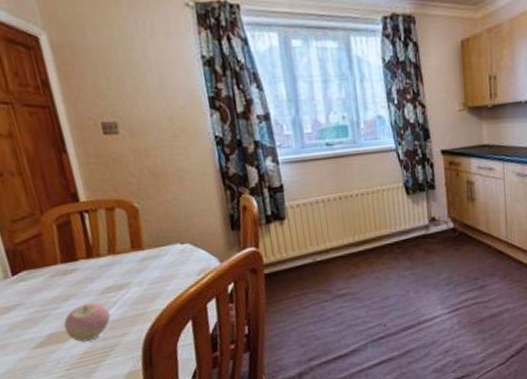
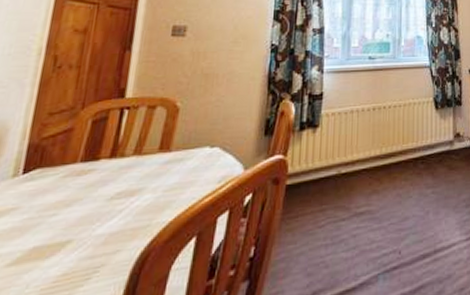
apple: present [63,303,111,342] -> none [52,210,111,260]

